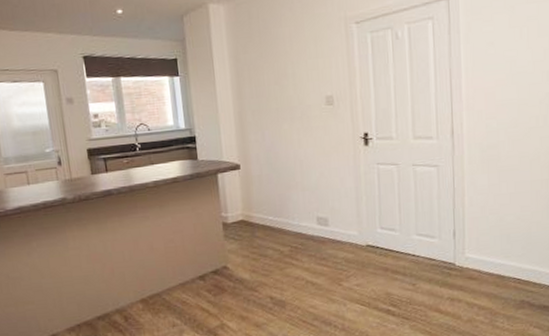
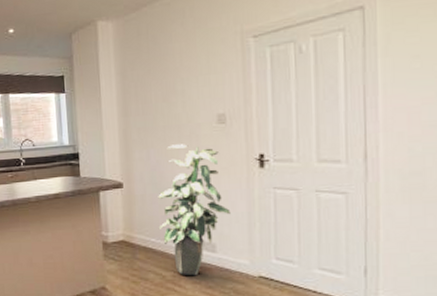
indoor plant: none [274,125,340,250] -> present [158,144,231,276]

